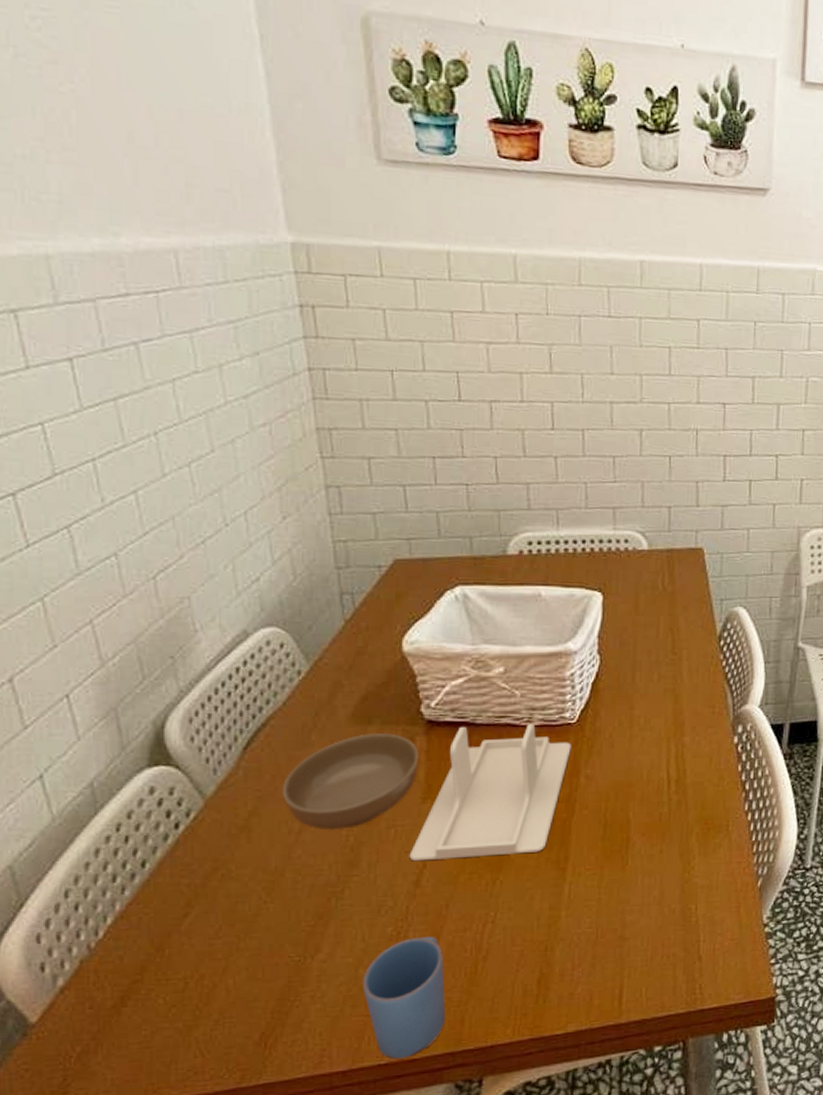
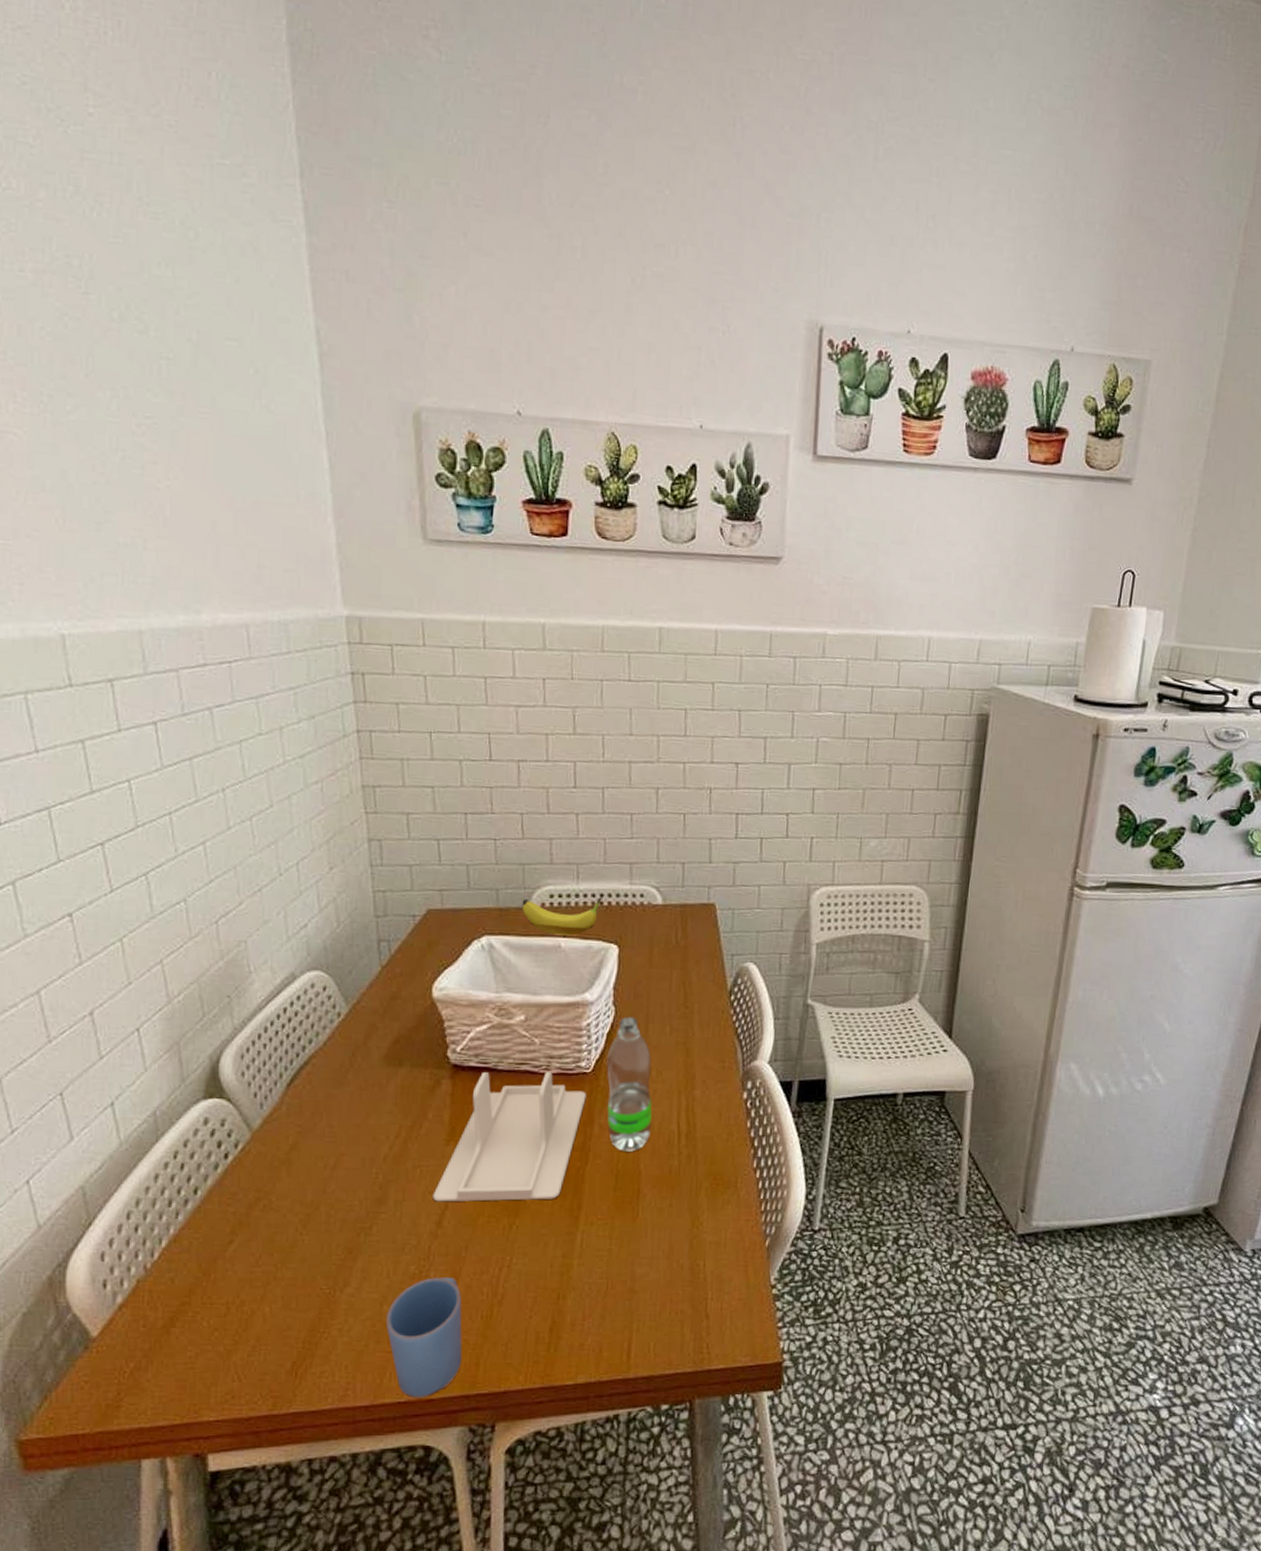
bowl: present [281,732,419,831] -> none [319,1074,444,1168]
fruit: none [498,543,584,584] -> present [522,897,602,936]
bottle: none [592,664,641,801] -> present [606,1016,653,1152]

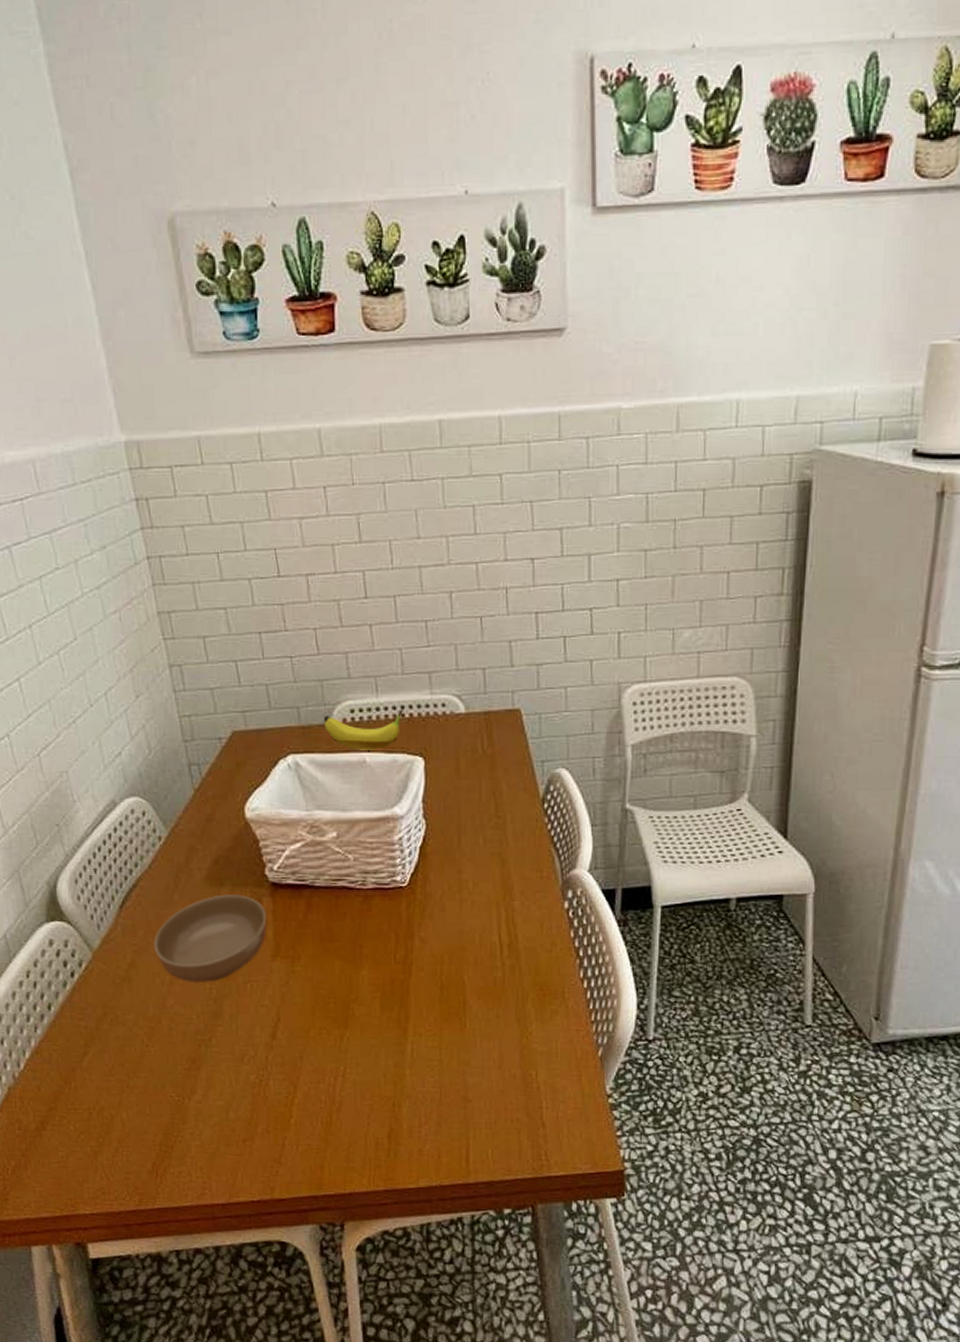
bowl: none [319,1074,444,1168] -> present [153,893,267,983]
mug: present [385,1277,462,1399] -> none [232,1086,308,1198]
napkin holder: present [432,1071,587,1202] -> none [264,886,405,1015]
bottle: present [606,1016,653,1152] -> none [422,829,473,964]

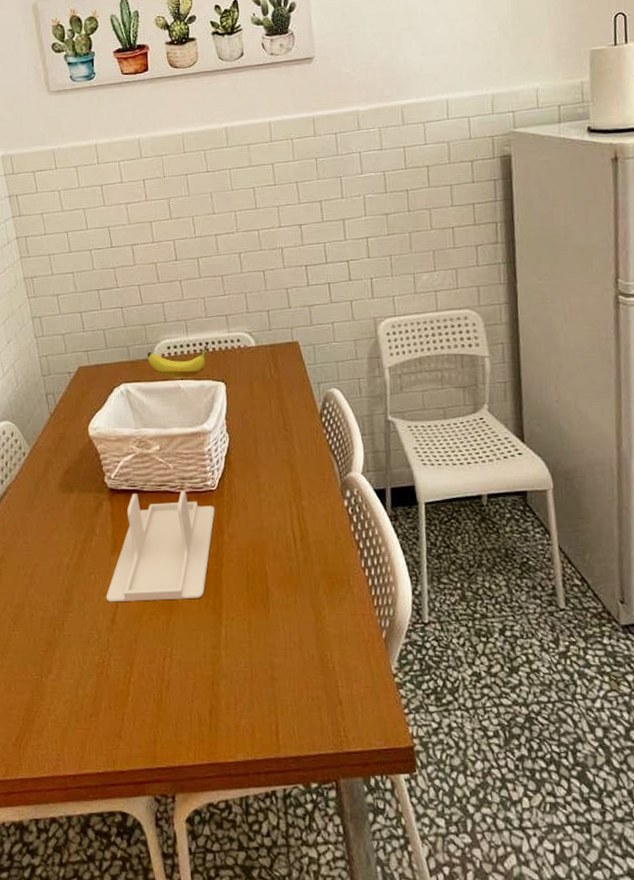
bowl: present [153,893,267,983] -> none [18,498,107,575]
napkin holder: none [264,886,405,1015] -> present [106,490,215,602]

